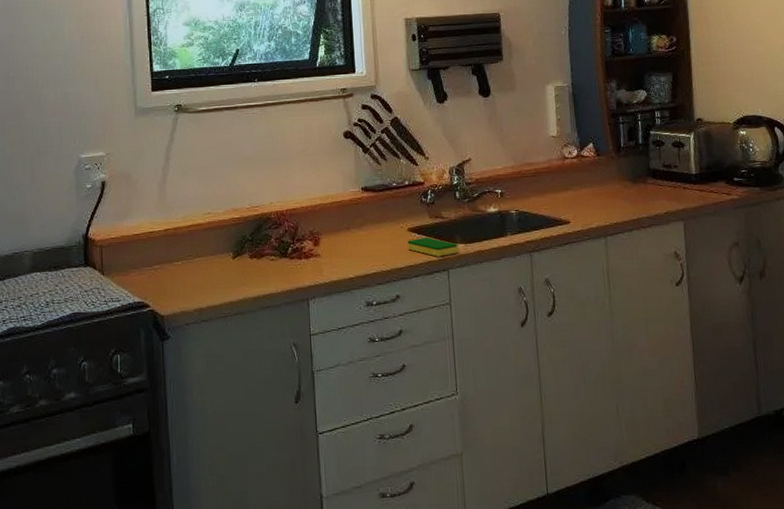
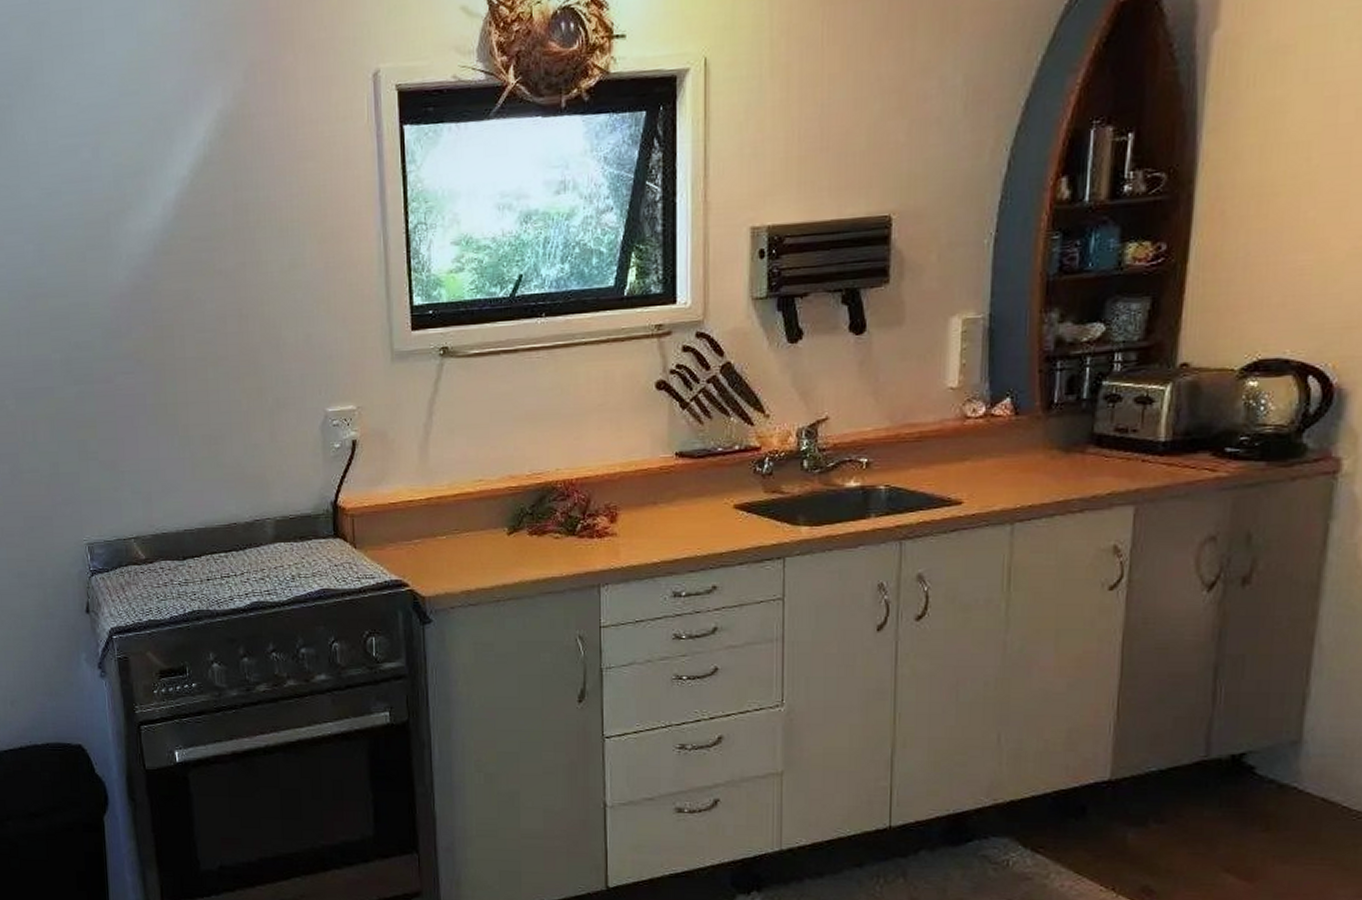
dish sponge: present [407,237,458,257] -> none [732,516,800,541]

